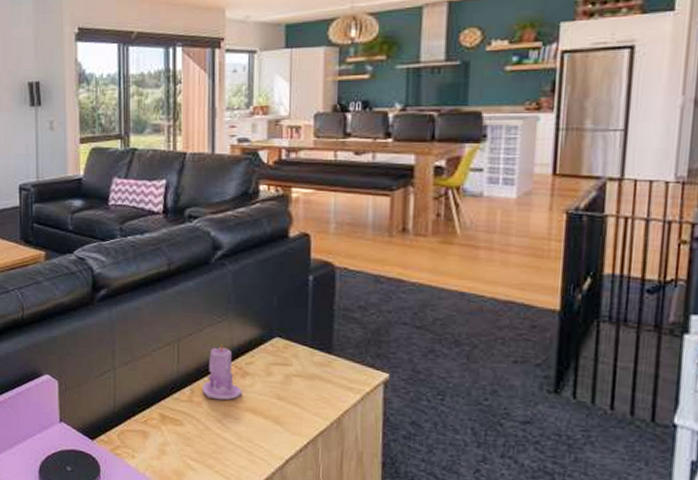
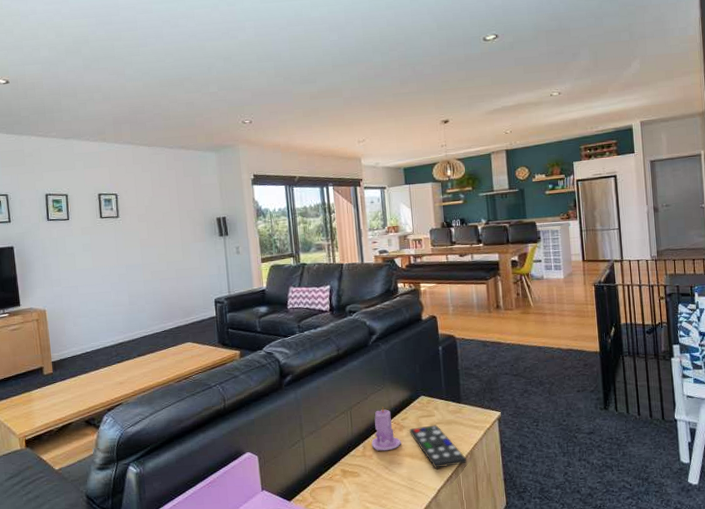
remote control: none [253,376,332,434] -> present [408,424,467,469]

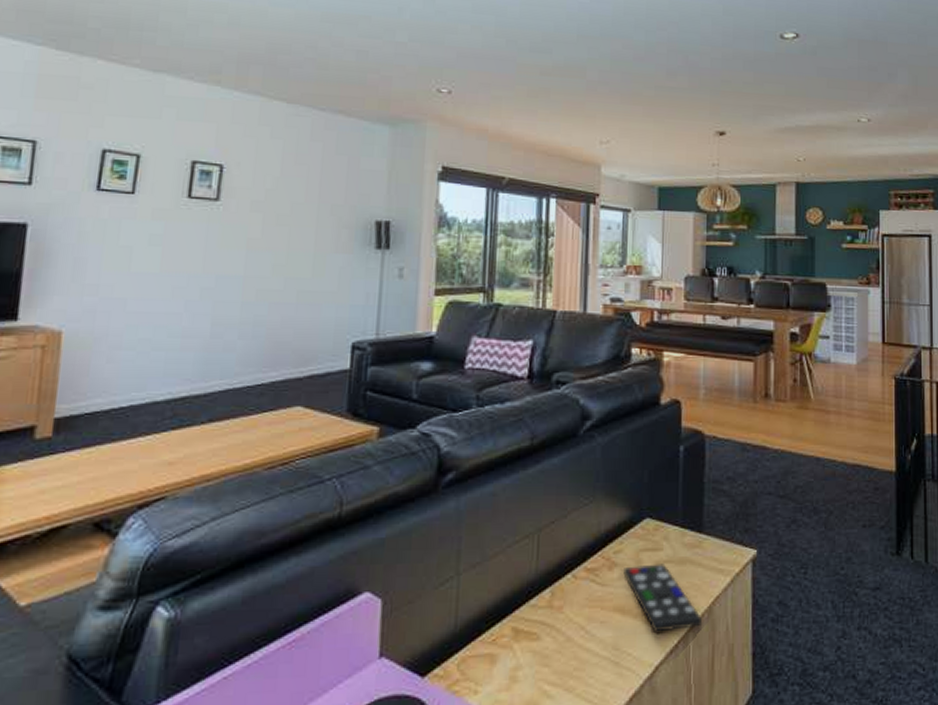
candle: present [371,406,401,451] -> none [564,530,609,601]

